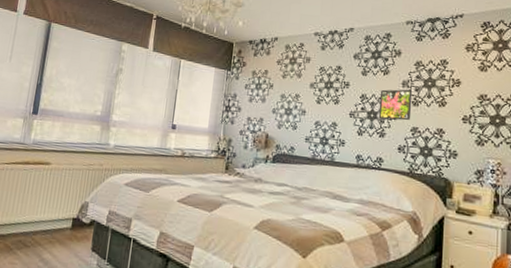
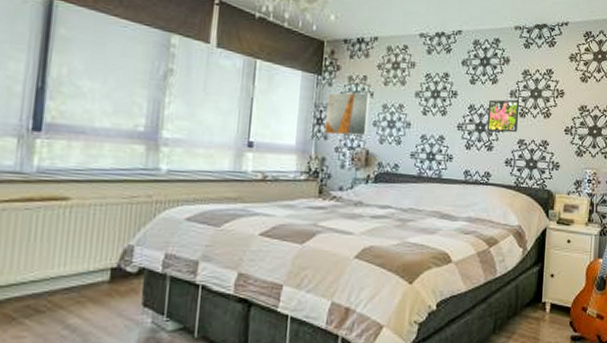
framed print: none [232,84,271,122] -> present [325,92,371,136]

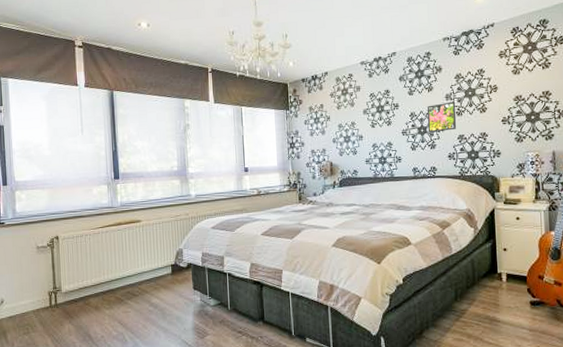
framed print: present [325,92,371,136] -> none [296,117,329,154]

